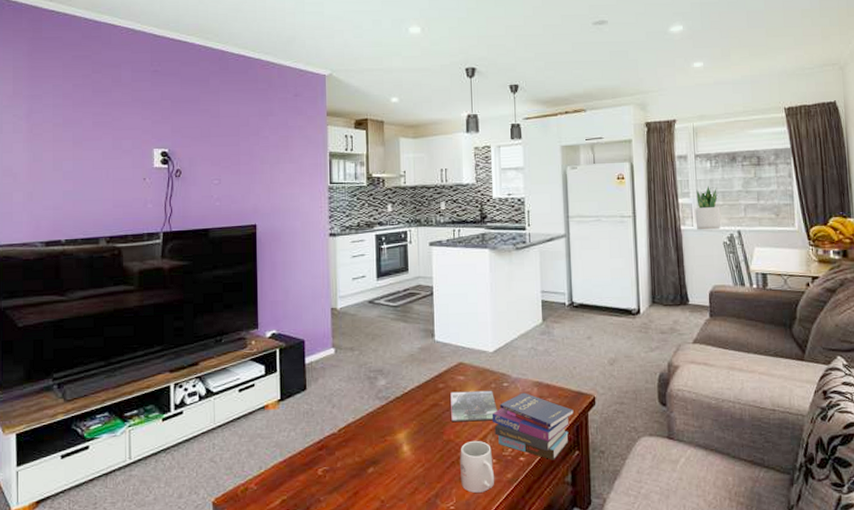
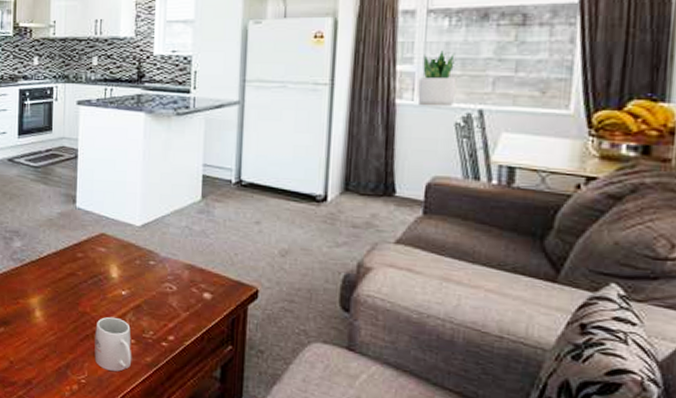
magazine: present [450,390,497,422] -> none [88,263,141,299]
books: present [491,392,574,460] -> none [133,274,230,351]

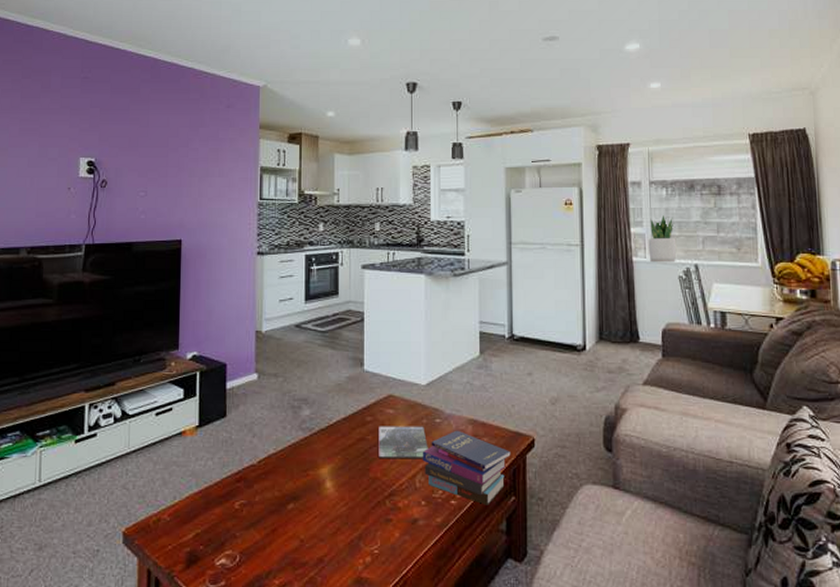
magazine: none [88,263,141,299] -> present [379,426,428,459]
mug: present [94,316,132,372] -> none [386,479,423,536]
books: none [133,274,230,351] -> present [422,430,511,505]

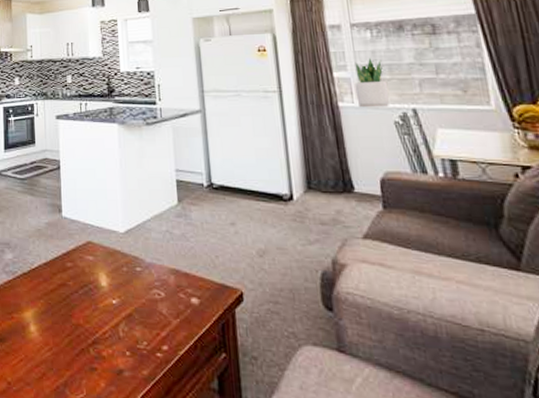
magazine: present [379,426,428,459] -> none [79,272,130,308]
books: present [422,430,511,505] -> none [124,279,218,361]

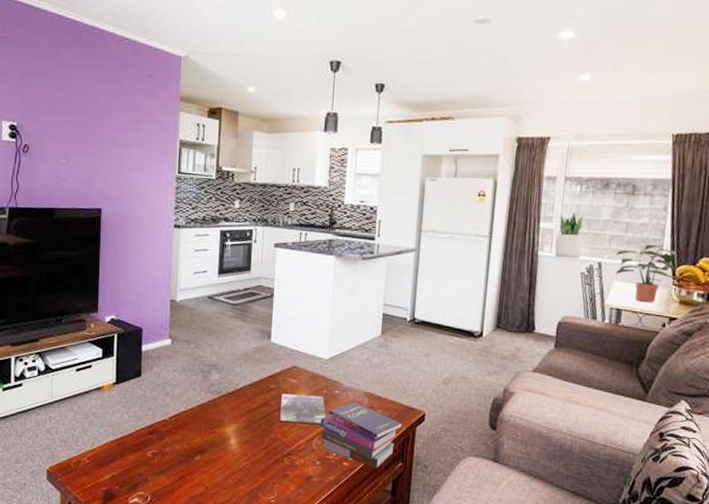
magazine: none [79,272,130,308] -> present [280,393,326,425]
books: none [124,279,218,361] -> present [319,401,402,469]
potted plant: none [432,84,519,150] -> present [615,244,679,302]

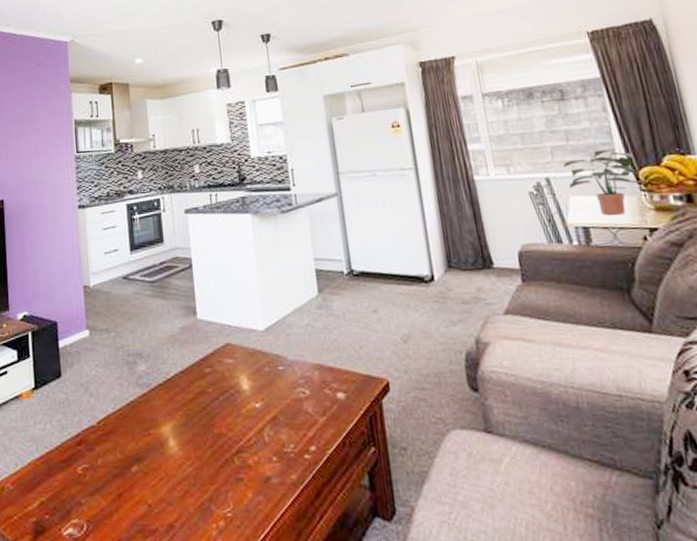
magazine: present [280,393,326,425] -> none [218,375,274,412]
books: present [319,401,402,469] -> none [267,377,365,459]
planter: present [554,212,584,259] -> none [488,128,523,180]

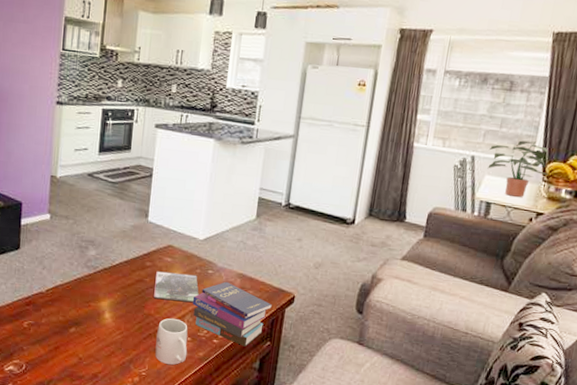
magazine: none [218,375,274,412] -> present [154,271,199,303]
mug: none [234,434,277,497] -> present [155,318,188,365]
books: none [267,377,365,459] -> present [192,281,272,347]

